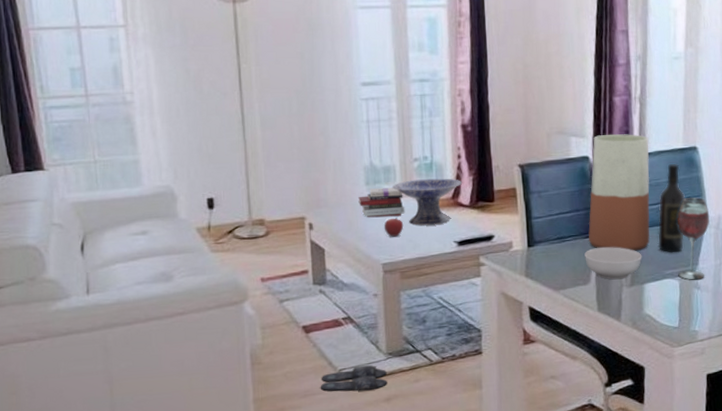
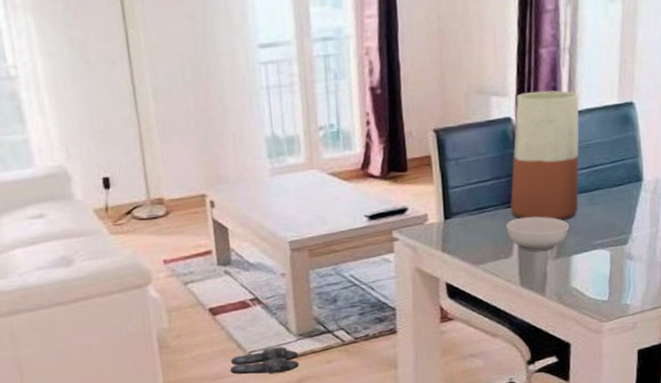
books: present [358,187,405,217] -> none [261,159,312,192]
fruit: present [384,218,404,237] -> none [289,192,311,213]
decorative bowl: present [392,178,463,225] -> none [296,147,373,200]
wine bottle: present [657,164,685,253] -> none [587,122,619,222]
wineglass: present [678,197,710,280] -> none [609,159,646,250]

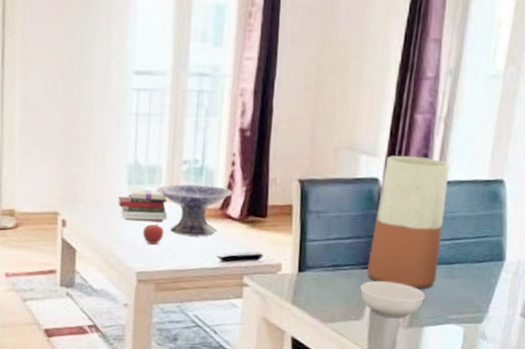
books: none [261,159,312,192] -> present [118,189,168,223]
fruit: none [289,192,311,213] -> present [142,223,164,244]
decorative bowl: none [296,147,373,200] -> present [155,184,234,236]

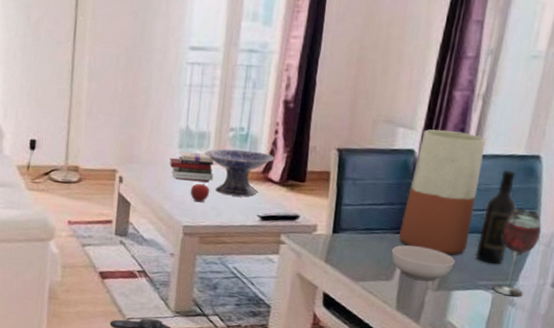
wine bottle: none [444,197,483,297] -> present [474,170,517,265]
wineglass: none [463,237,509,329] -> present [492,209,542,297]

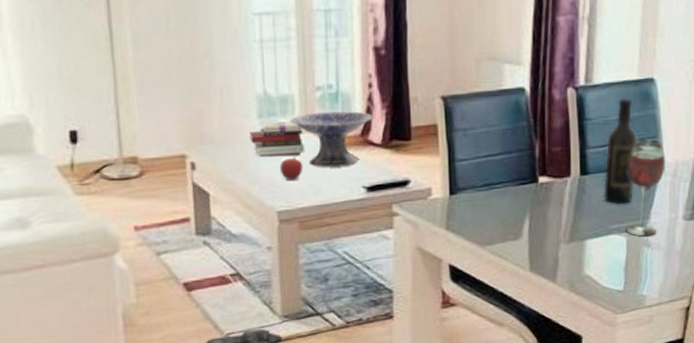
bowl: present [391,245,456,282] -> none [516,196,584,235]
vase: present [398,129,486,255] -> none [521,61,598,202]

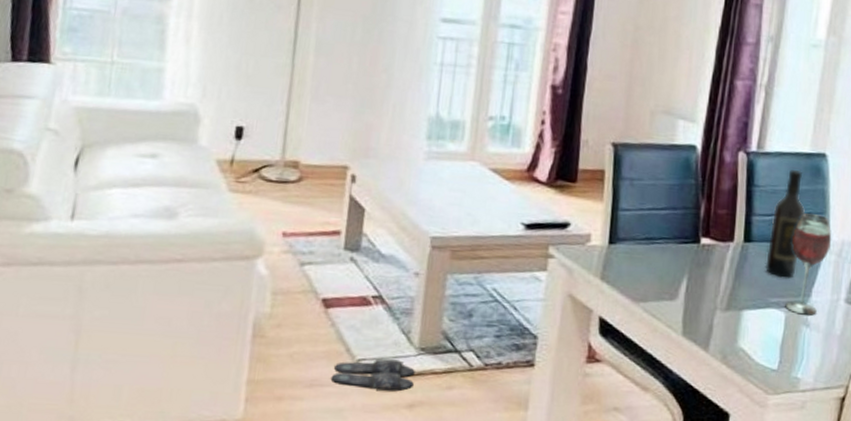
books: present [249,121,305,157] -> none [415,144,470,183]
fruit: present [279,157,303,180] -> none [440,183,465,207]
decorative bowl: present [289,111,374,167] -> none [457,141,543,200]

